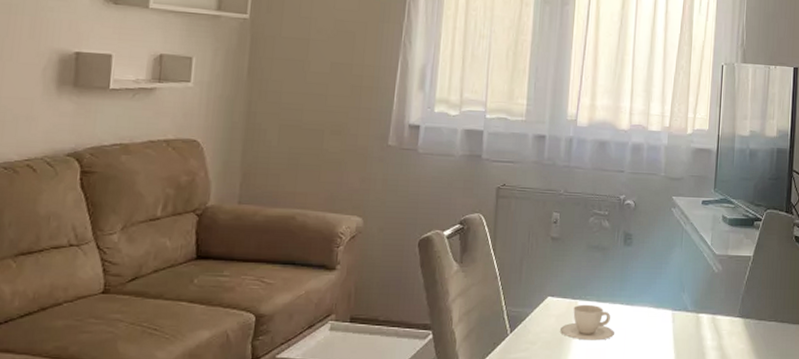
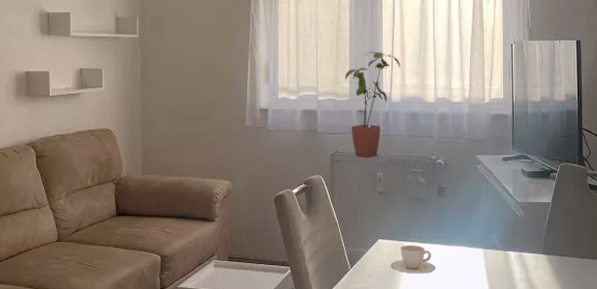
house plant: none [521,62,591,195] -> present [344,52,401,158]

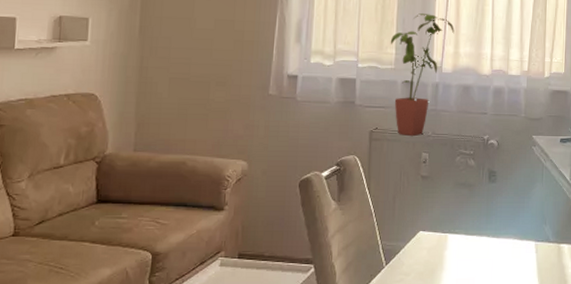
cup: present [390,245,436,274] -> none [431,237,482,271]

